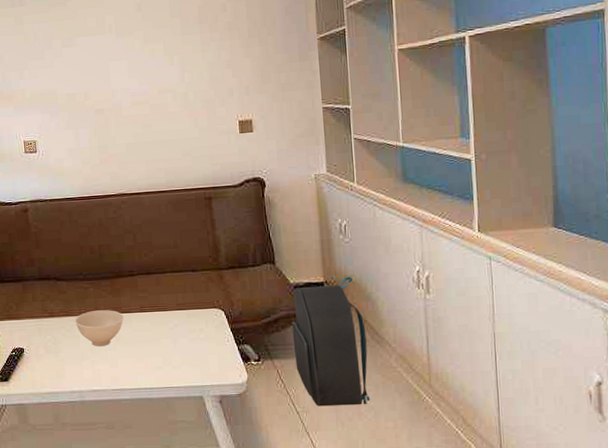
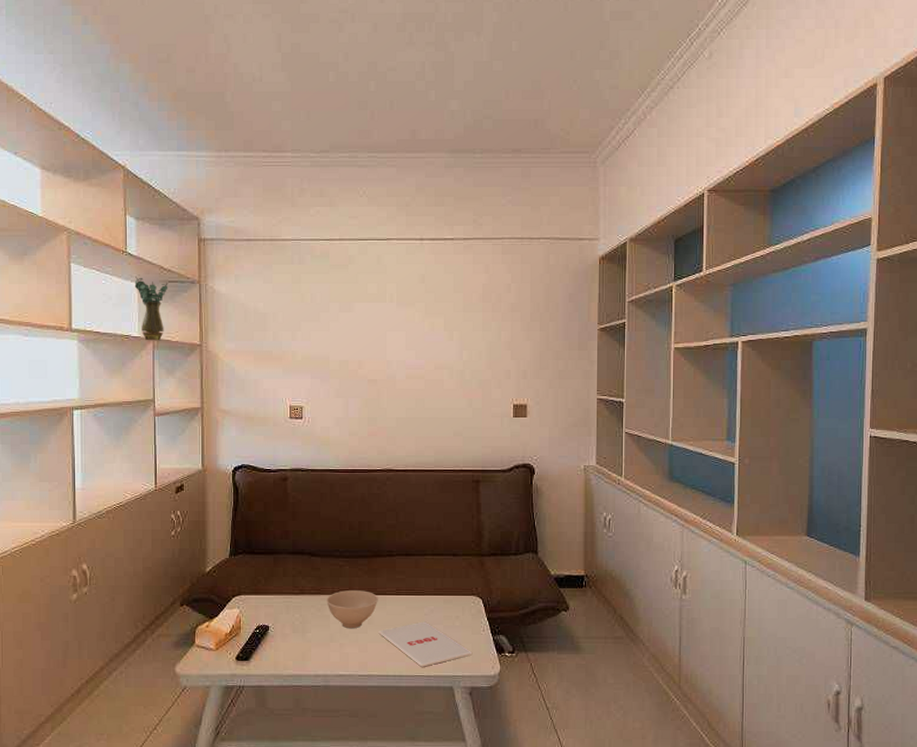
magazine: none [126,336,219,379] -> present [378,621,473,667]
backpack: present [291,277,371,407] -> none [549,572,621,704]

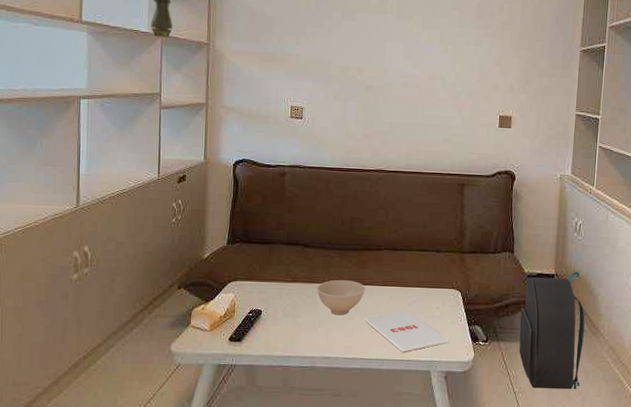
backpack: none [549,572,621,704] -> present [519,272,585,390]

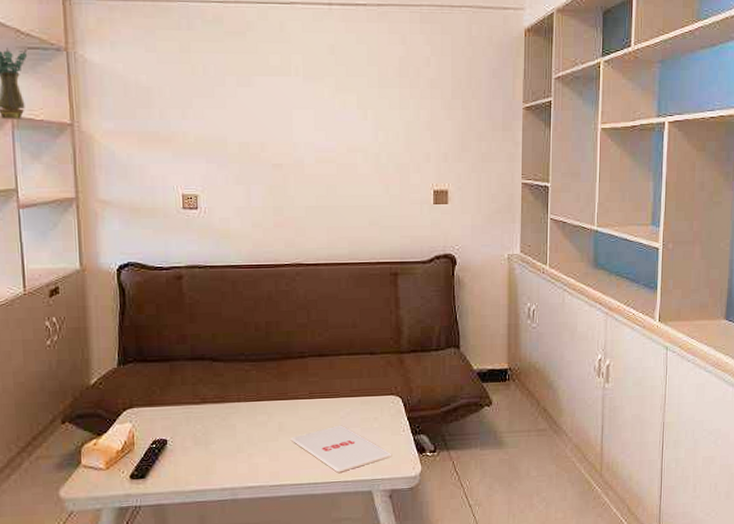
bowl: present [317,280,366,316] -> none [231,396,290,438]
backpack: present [519,272,585,390] -> none [471,364,545,499]

